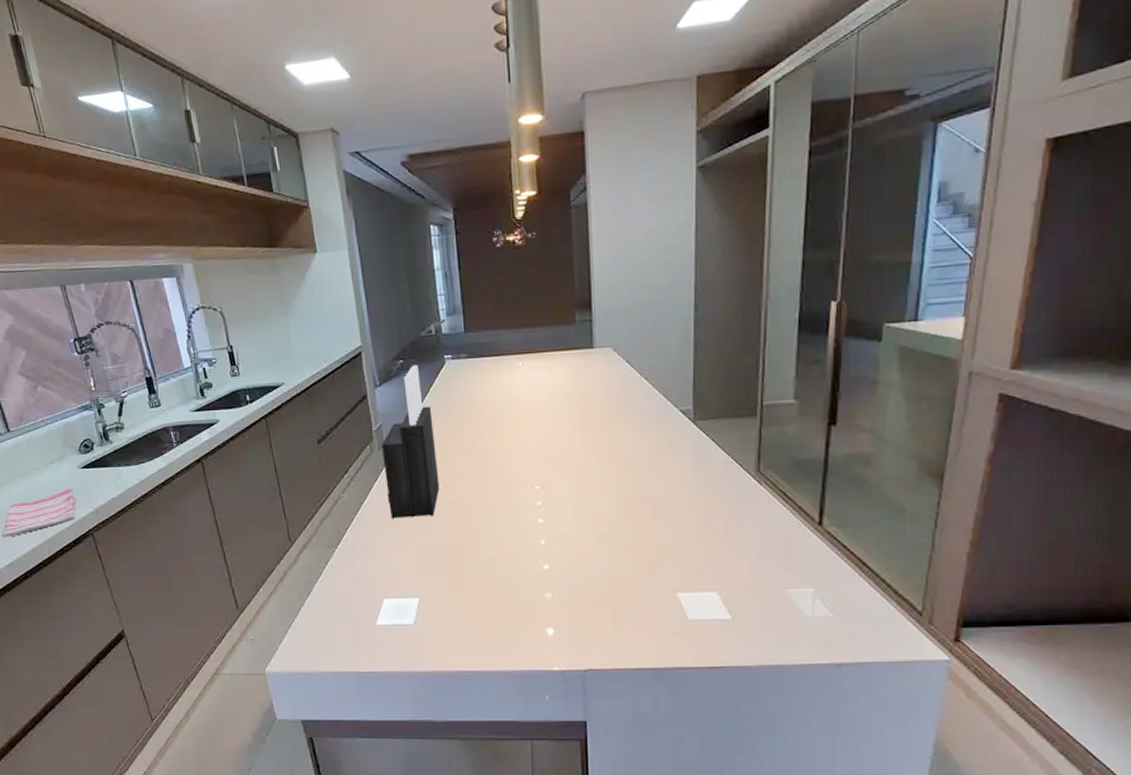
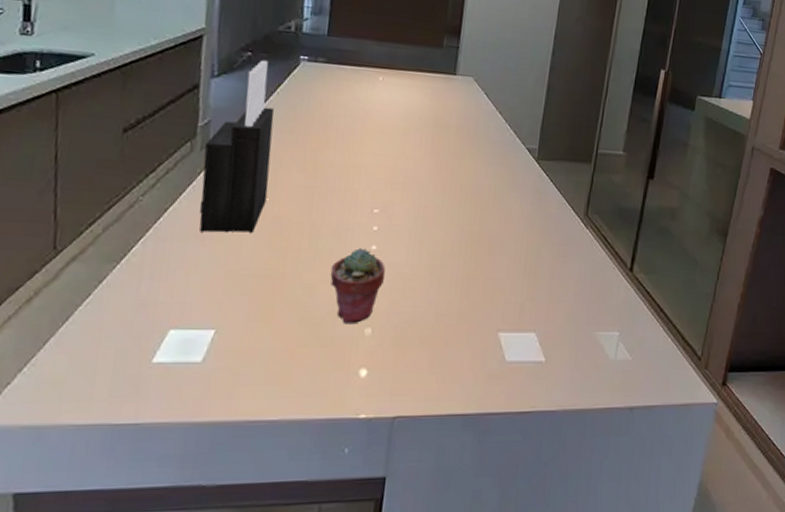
potted succulent: none [505,522,556,589] -> present [330,248,385,323]

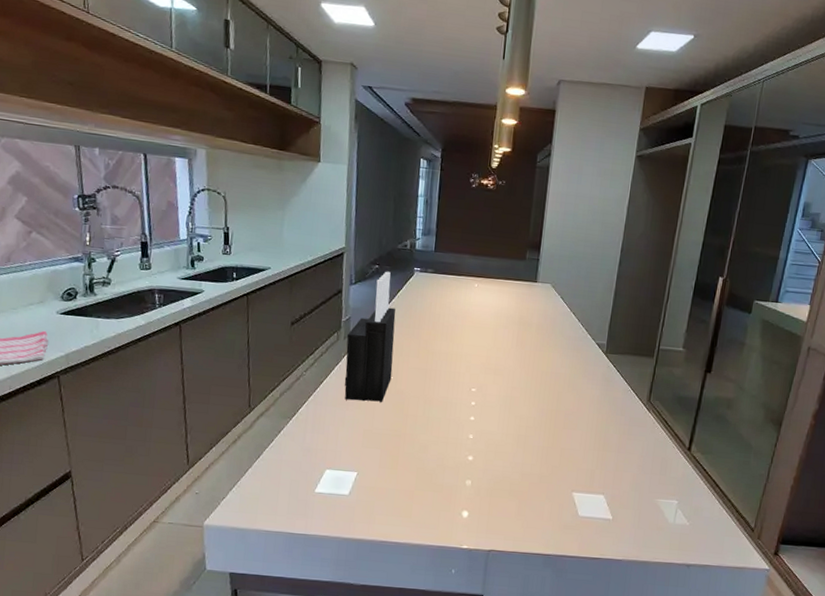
potted succulent: present [330,248,385,323] -> none [439,418,481,476]

